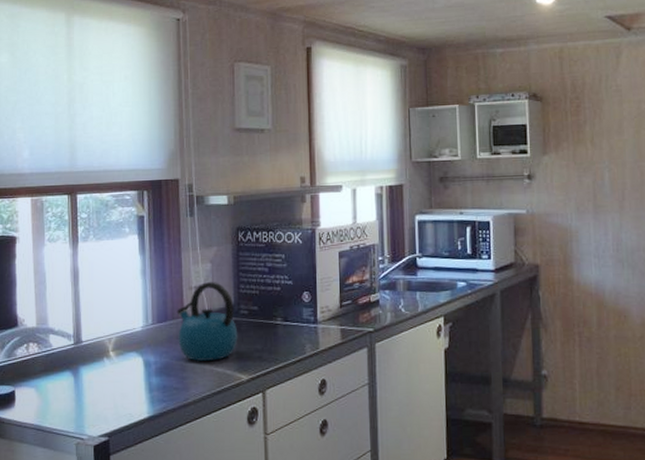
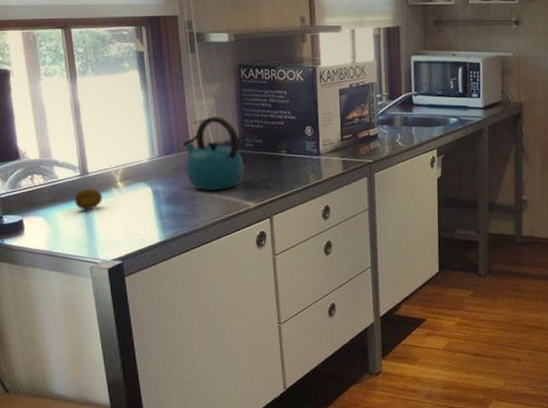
fruit: none [66,358,93,381] -> present [74,188,102,210]

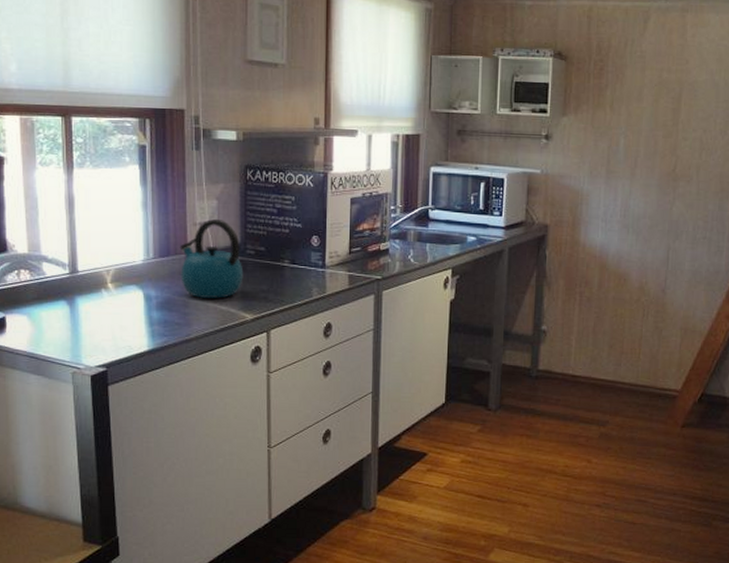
fruit: present [74,188,102,210] -> none [61,288,90,311]

